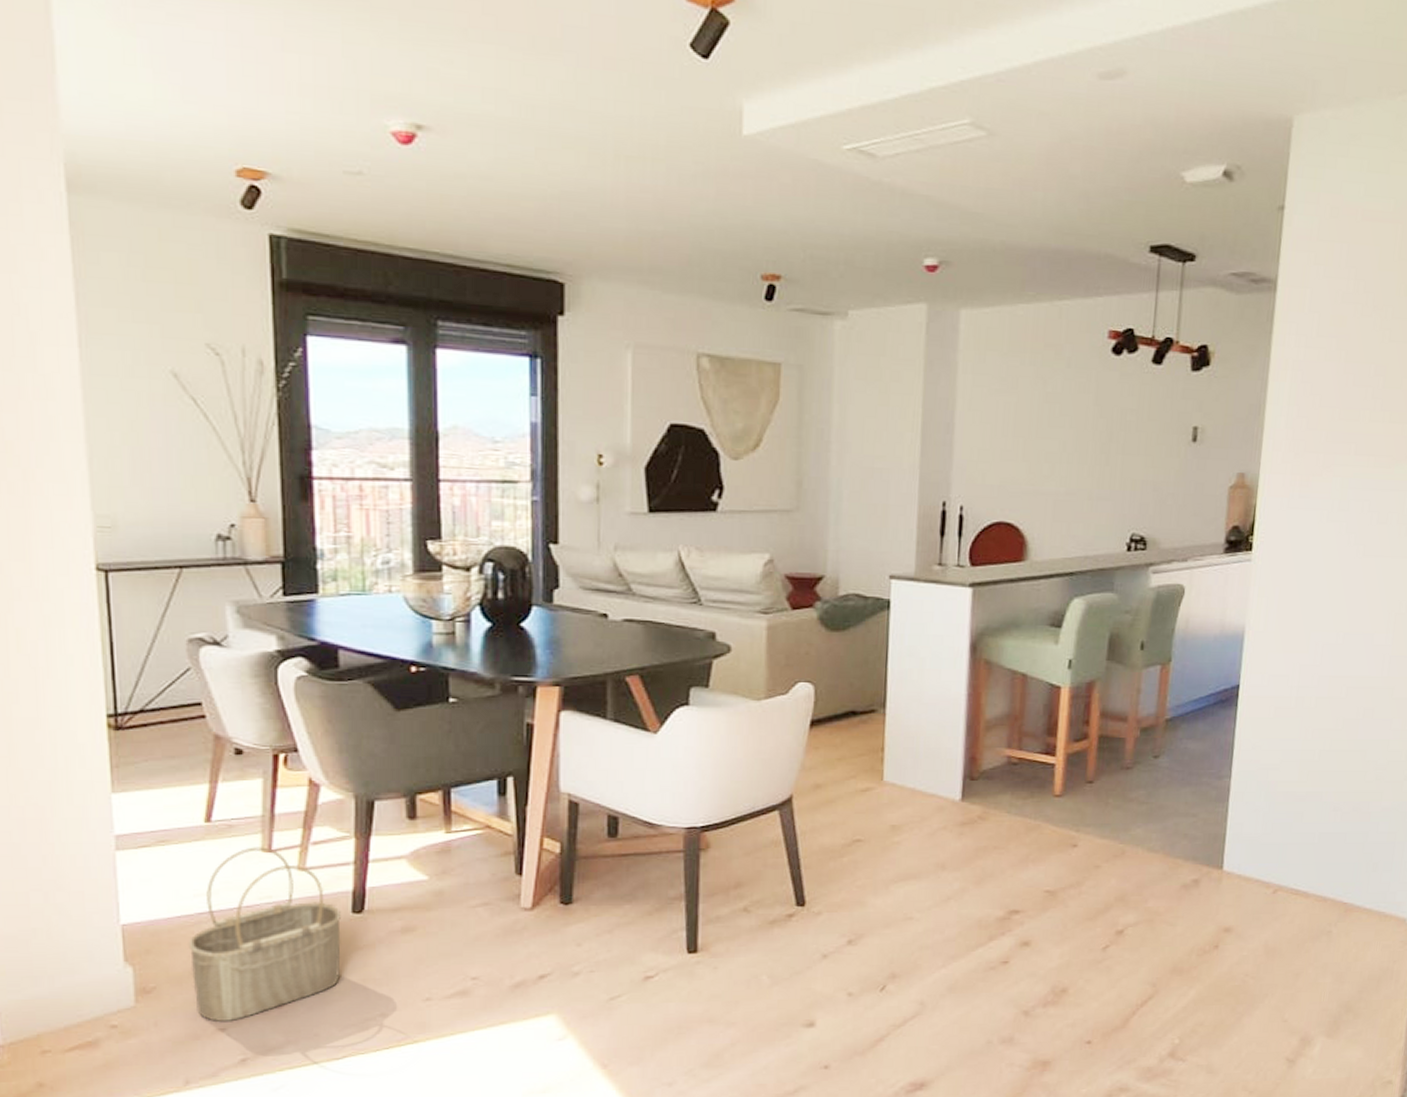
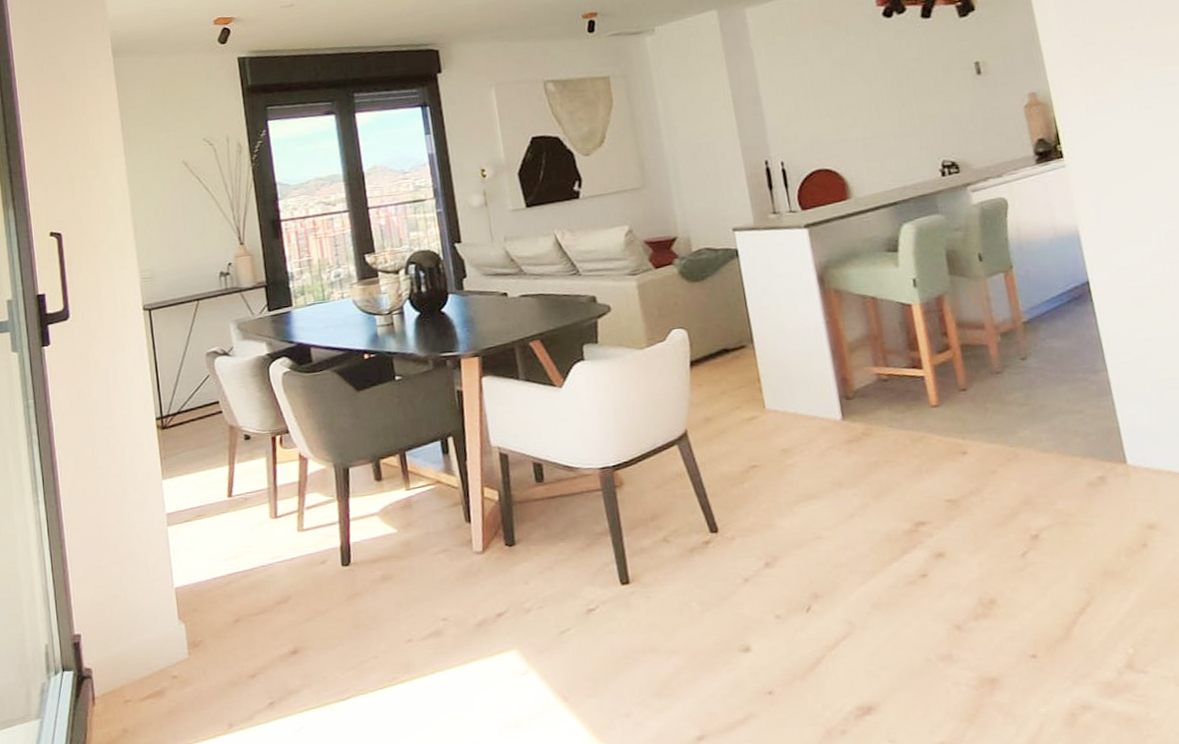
wicker basket: present [188,847,341,1022] -> none [223,514,339,669]

